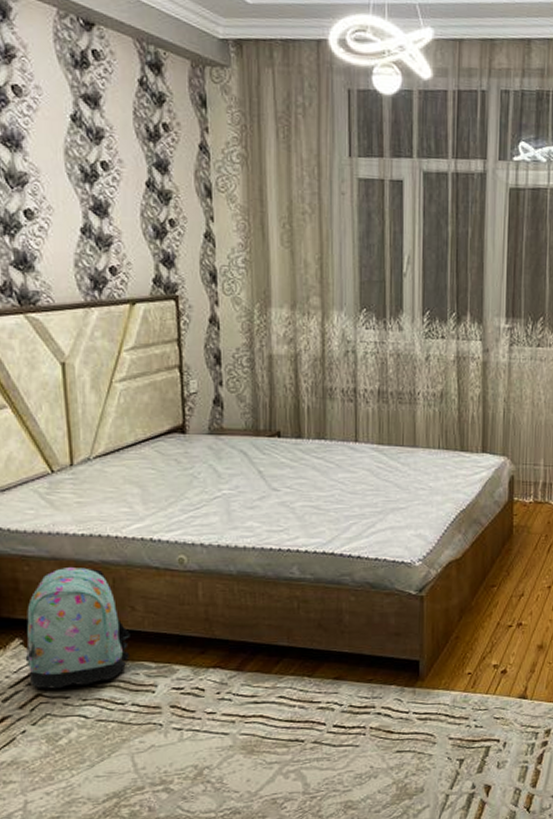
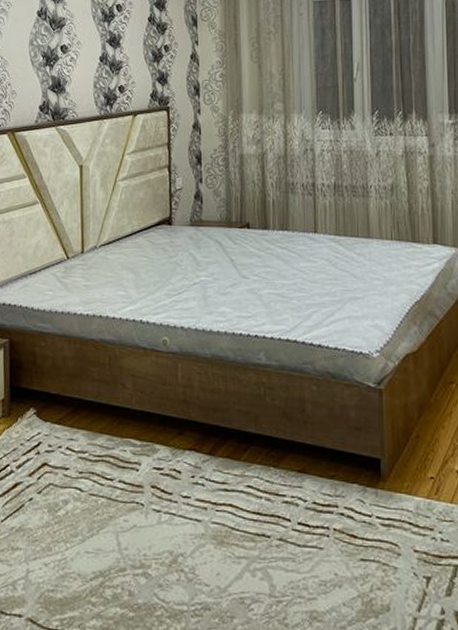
backpack: present [25,566,130,689] -> none [36,343,121,459]

